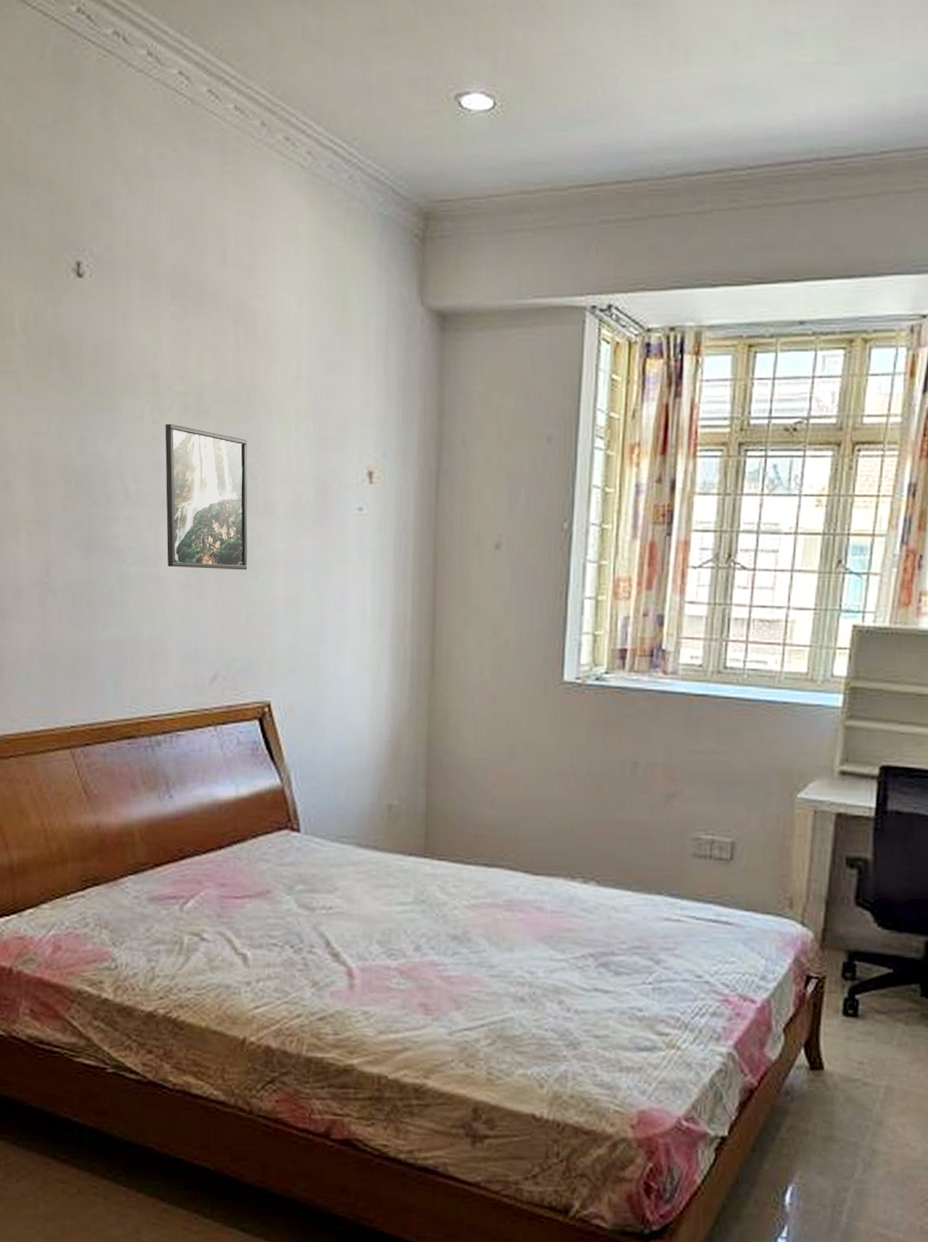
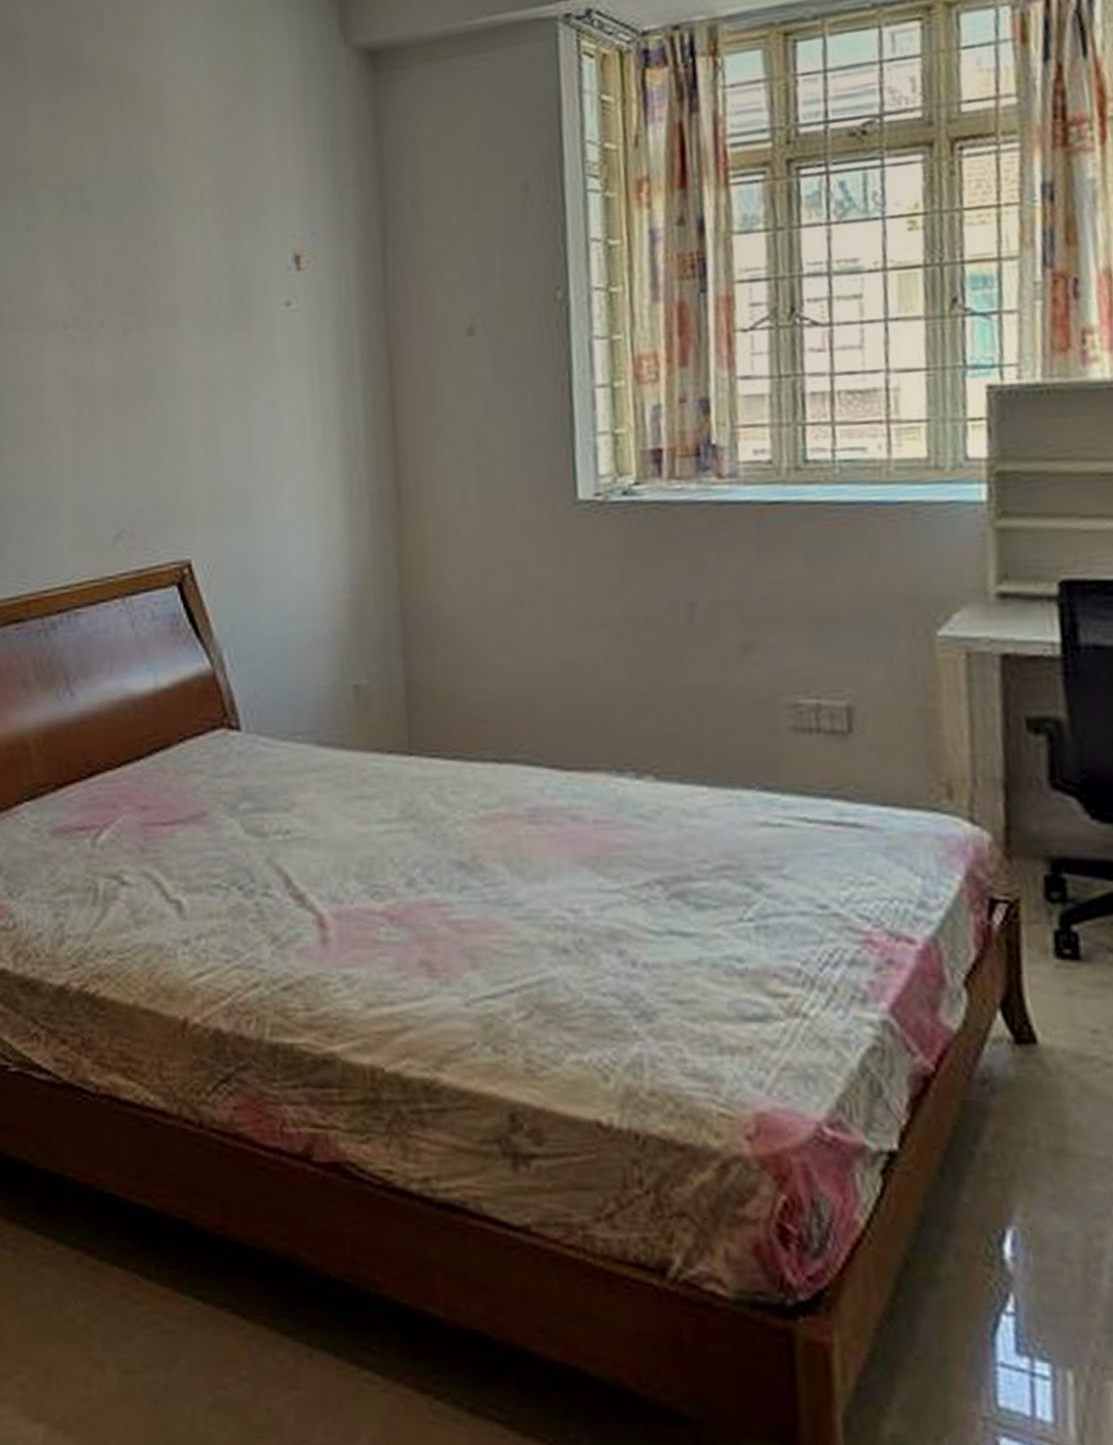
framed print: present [165,423,248,571] -> none [41,227,152,402]

